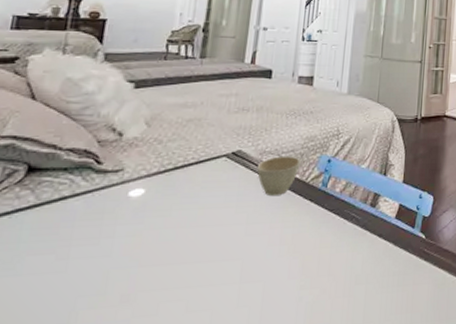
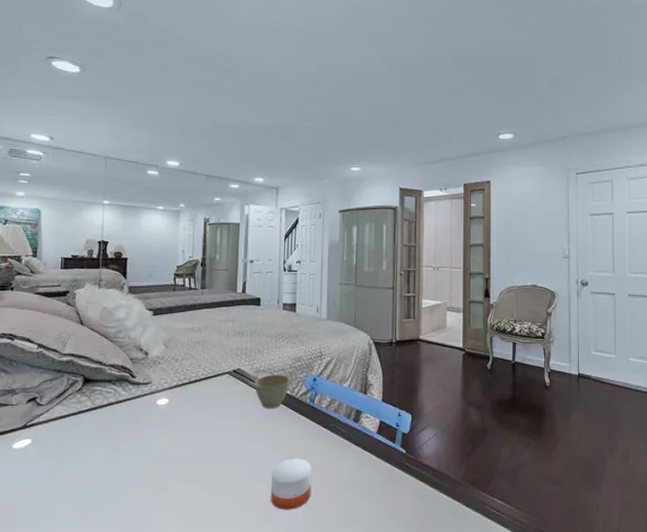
candle: none [267,251,319,315] -> present [271,458,312,510]

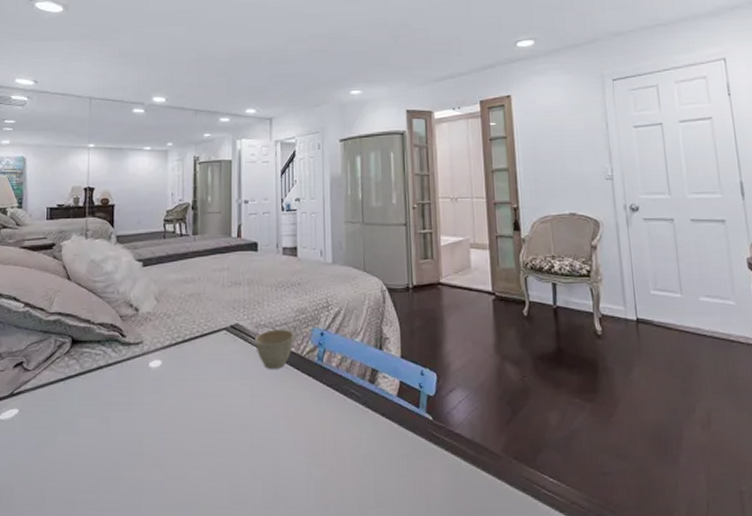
candle: present [271,458,312,510] -> none [278,427,325,490]

